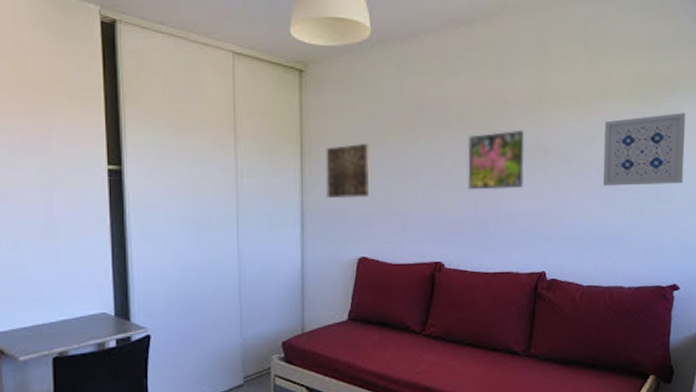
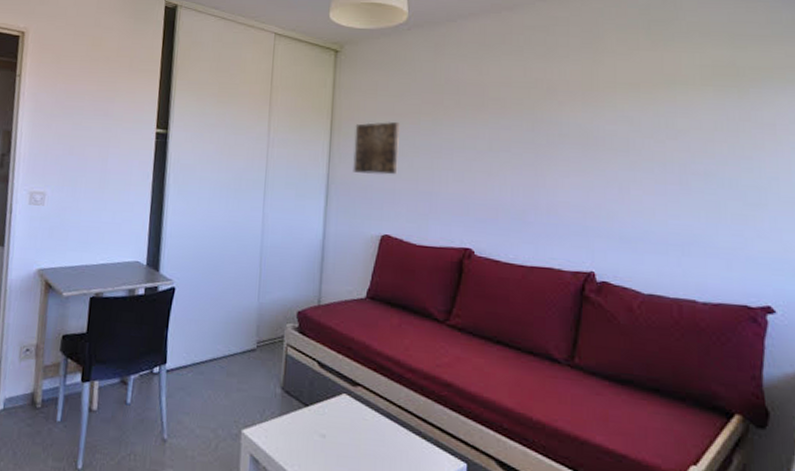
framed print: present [467,130,525,190] -> none [505,116,573,178]
wall art: present [603,113,686,186] -> none [669,106,780,188]

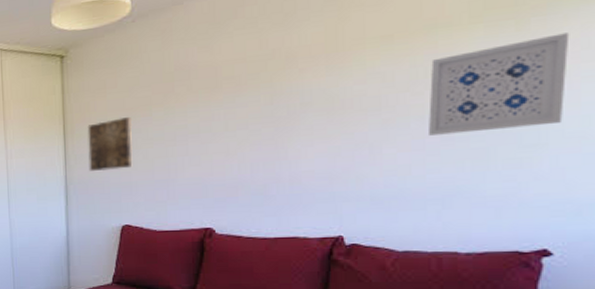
wall art: none [669,106,780,188] -> present [428,32,570,136]

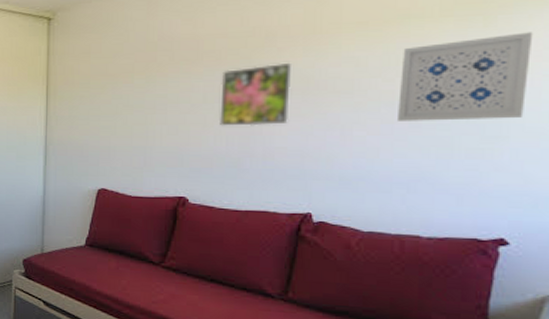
wall art: present [87,117,133,171] -> none [69,83,115,133]
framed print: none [242,83,316,153] -> present [220,62,293,126]

